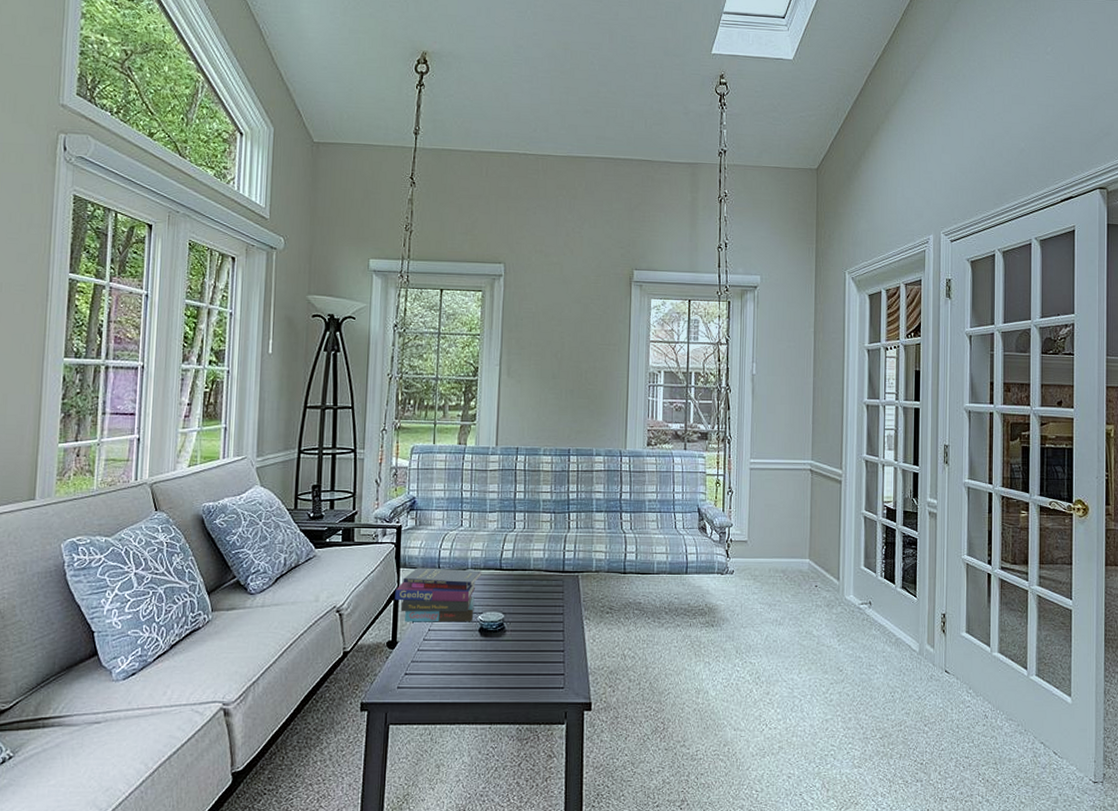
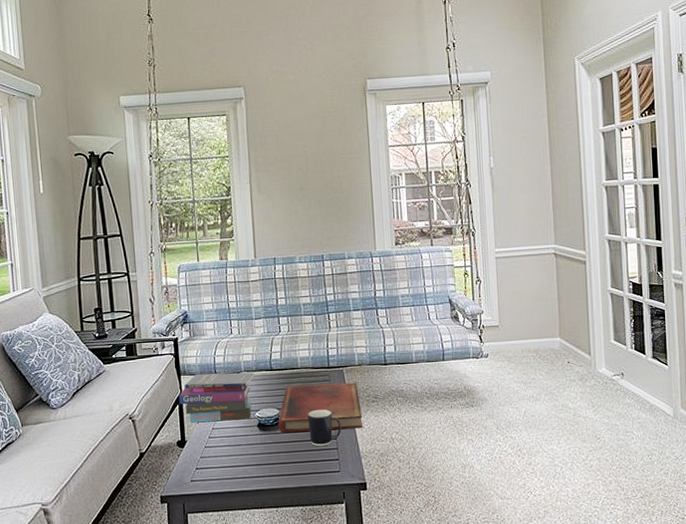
diary: none [501,588,594,642] -> present [277,382,363,433]
mug: none [534,617,570,659] -> present [307,409,341,447]

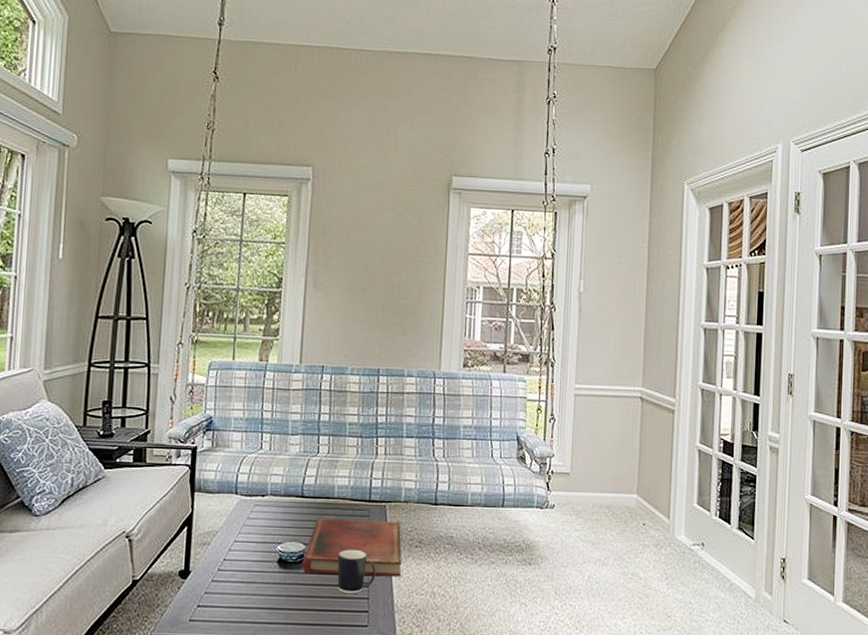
books: present [178,372,255,423] -> none [188,492,282,552]

